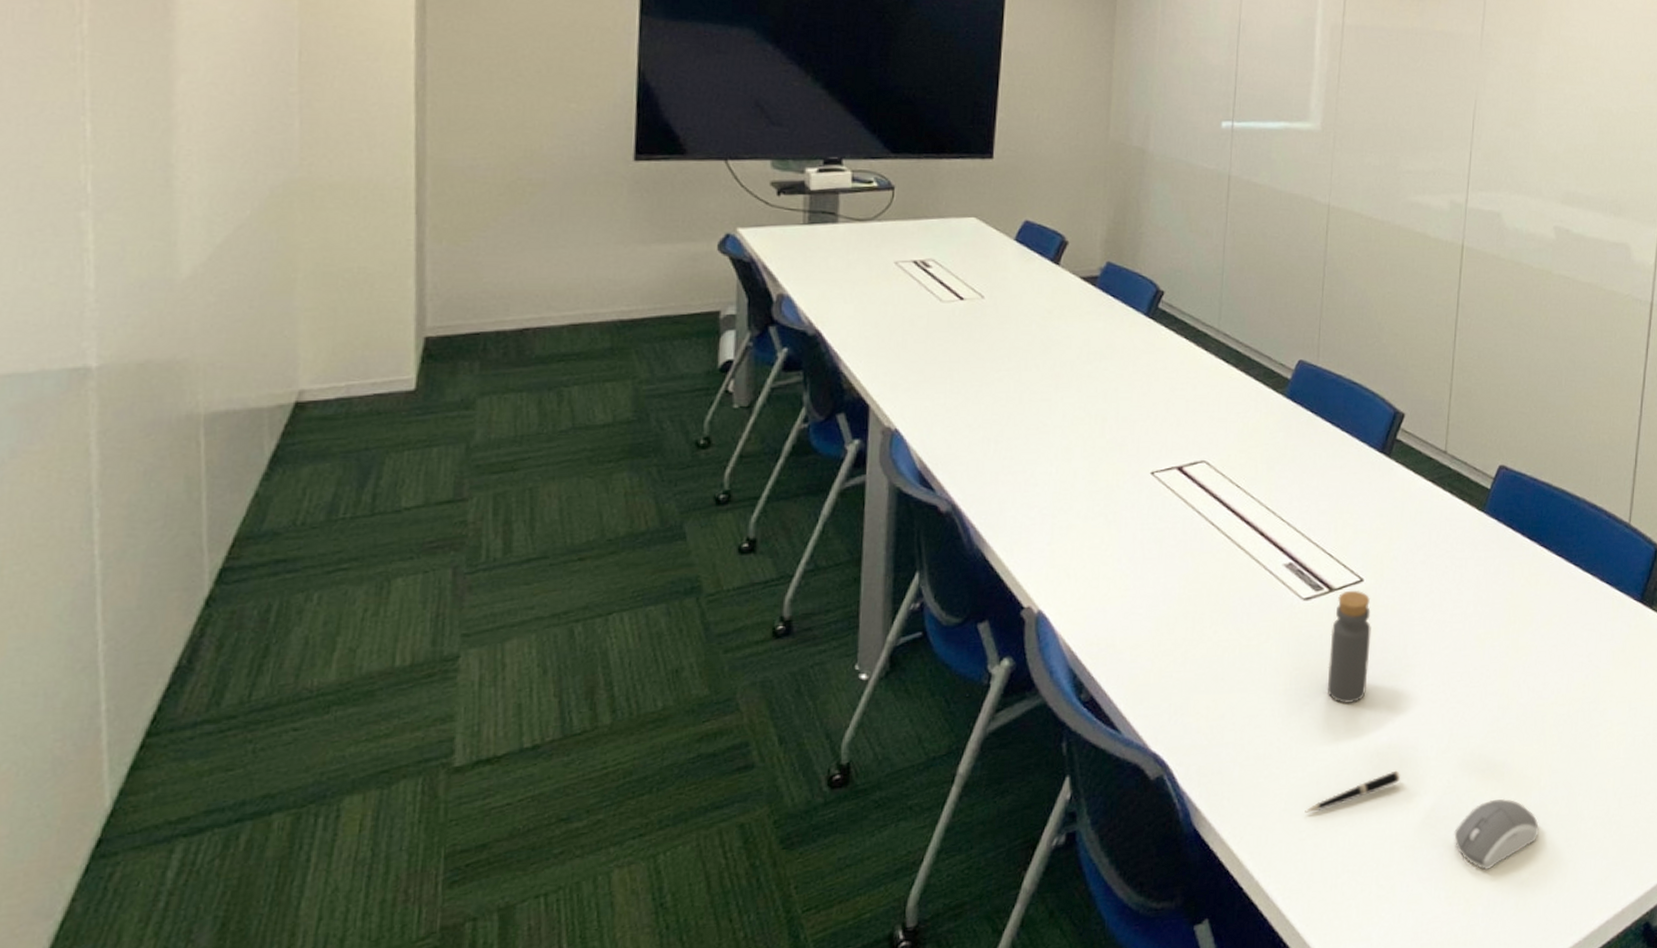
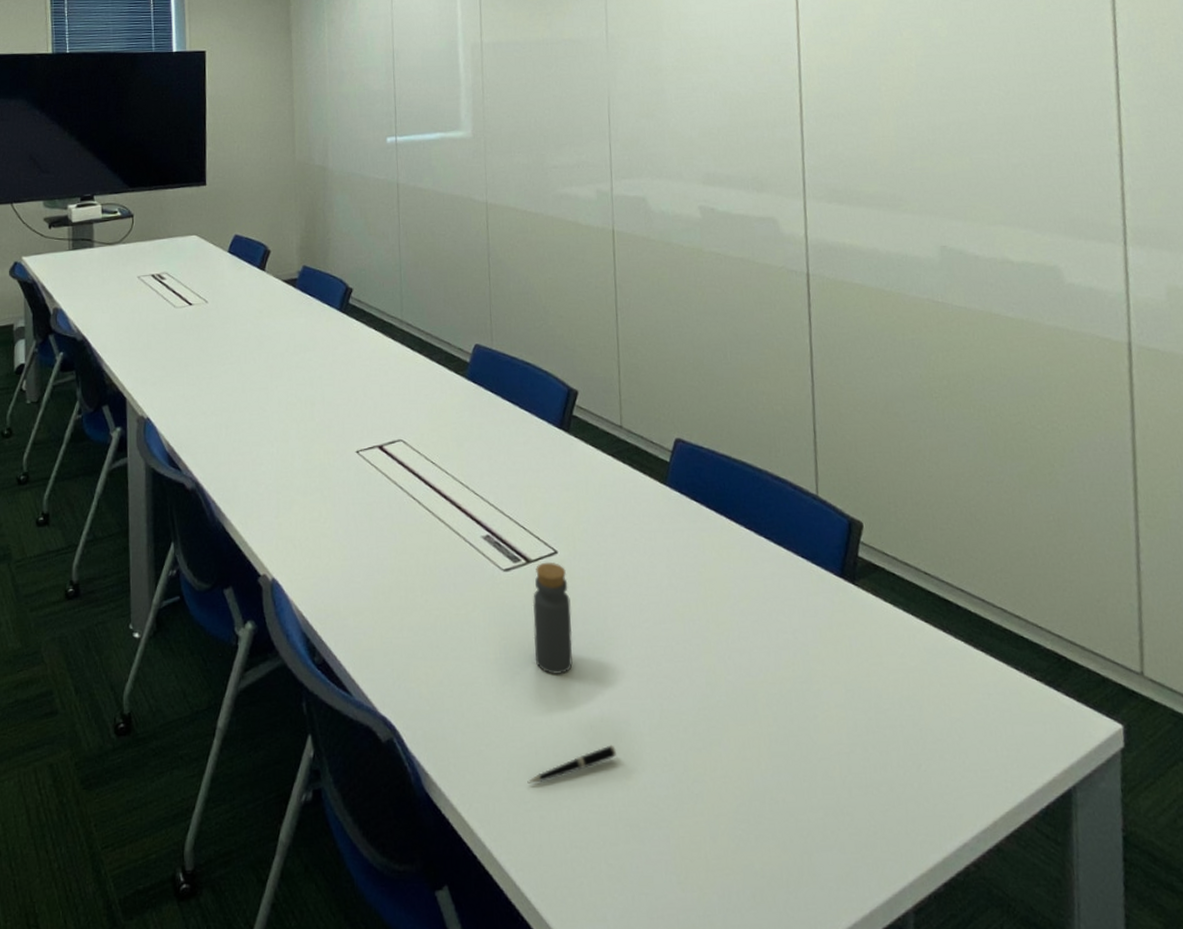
computer mouse: present [1453,799,1539,870] -> none [676,781,766,856]

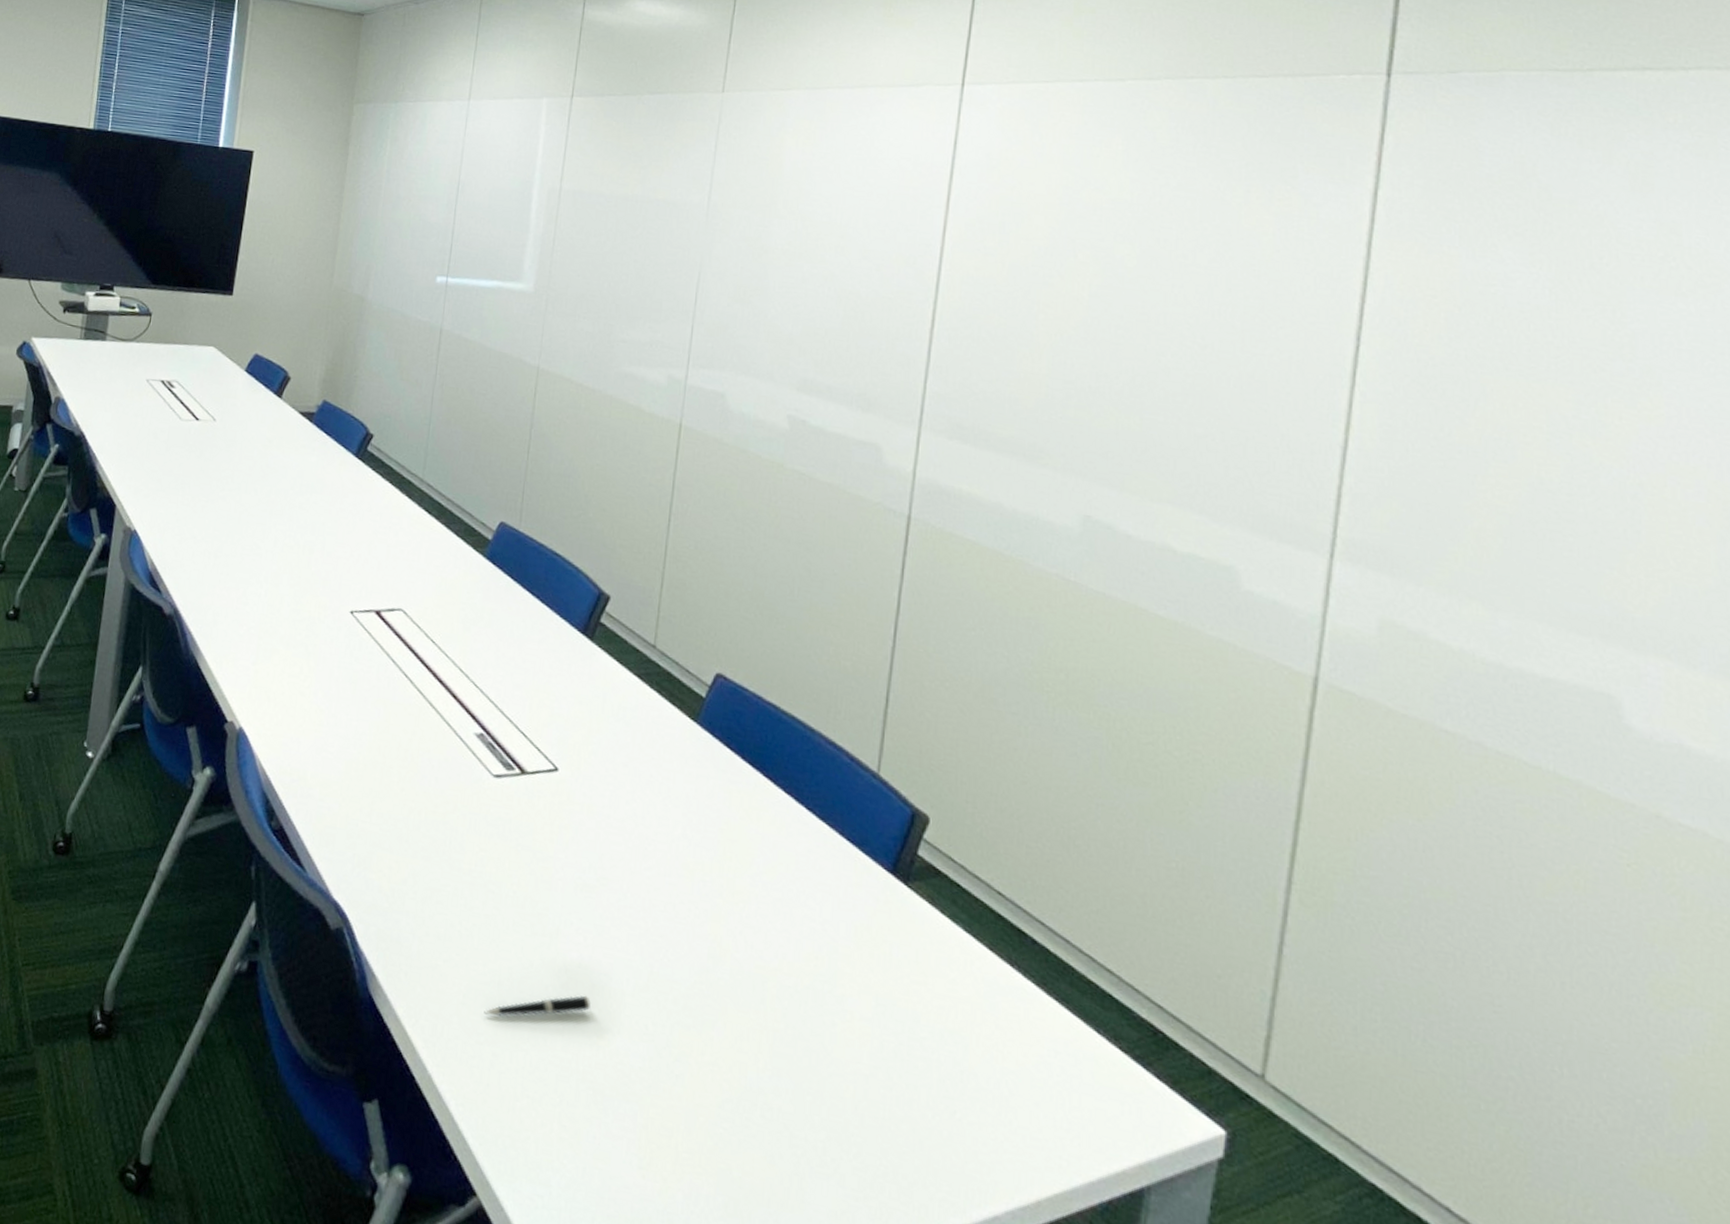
bottle: present [532,562,573,675] -> none [513,777,565,905]

